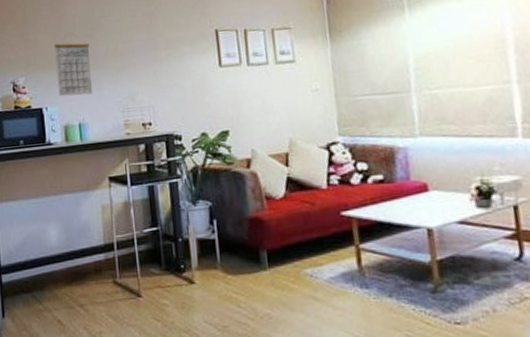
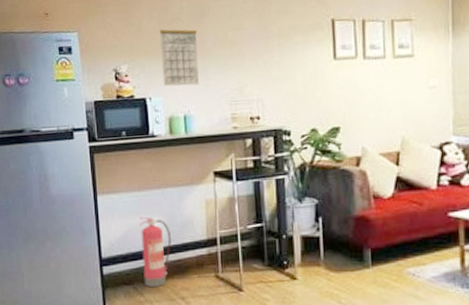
fire extinguisher: none [37,223,69,295] -> present [139,217,171,287]

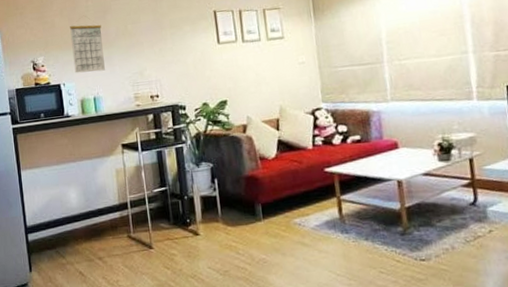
fire extinguisher: present [139,217,171,287] -> none [59,187,88,250]

